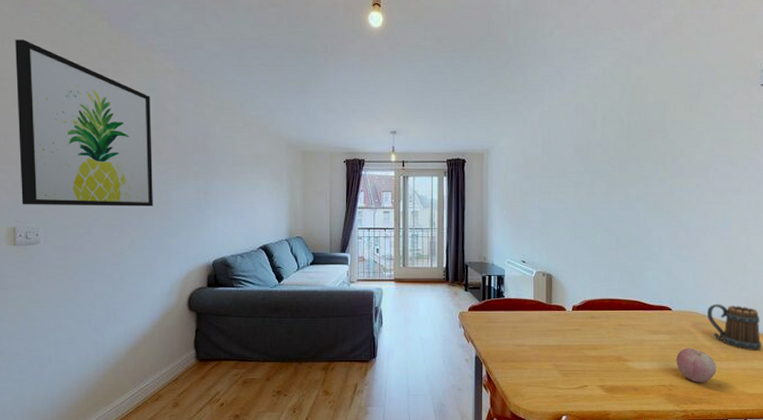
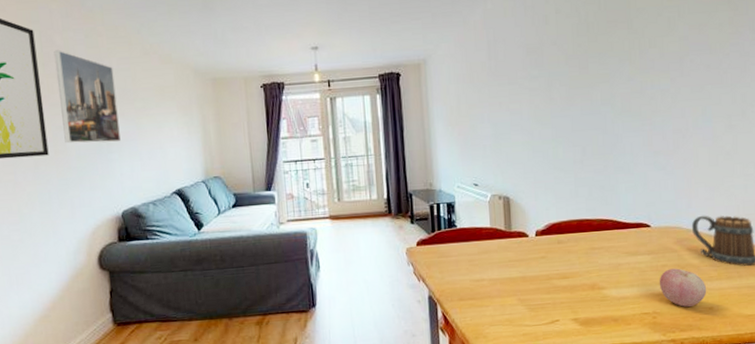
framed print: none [166,115,217,200] -> present [54,50,121,144]

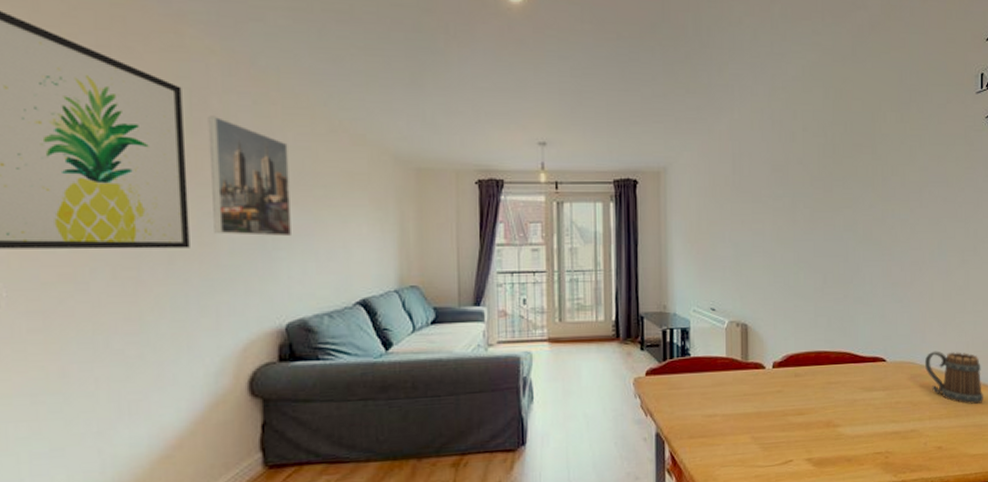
apple: present [659,268,707,308] -> none [892,405,937,447]

